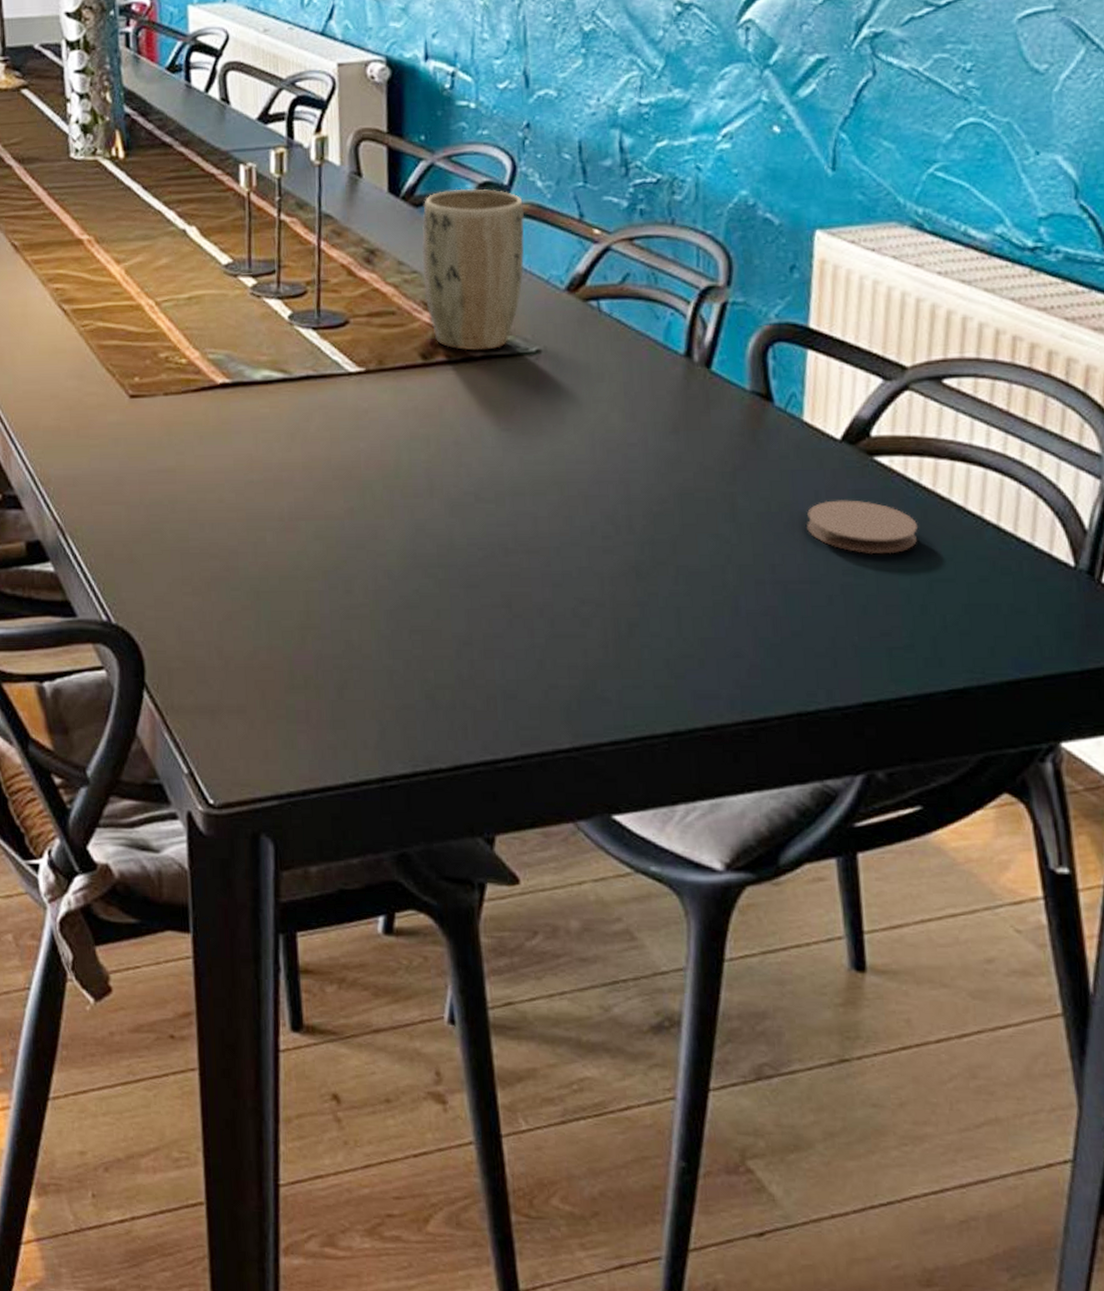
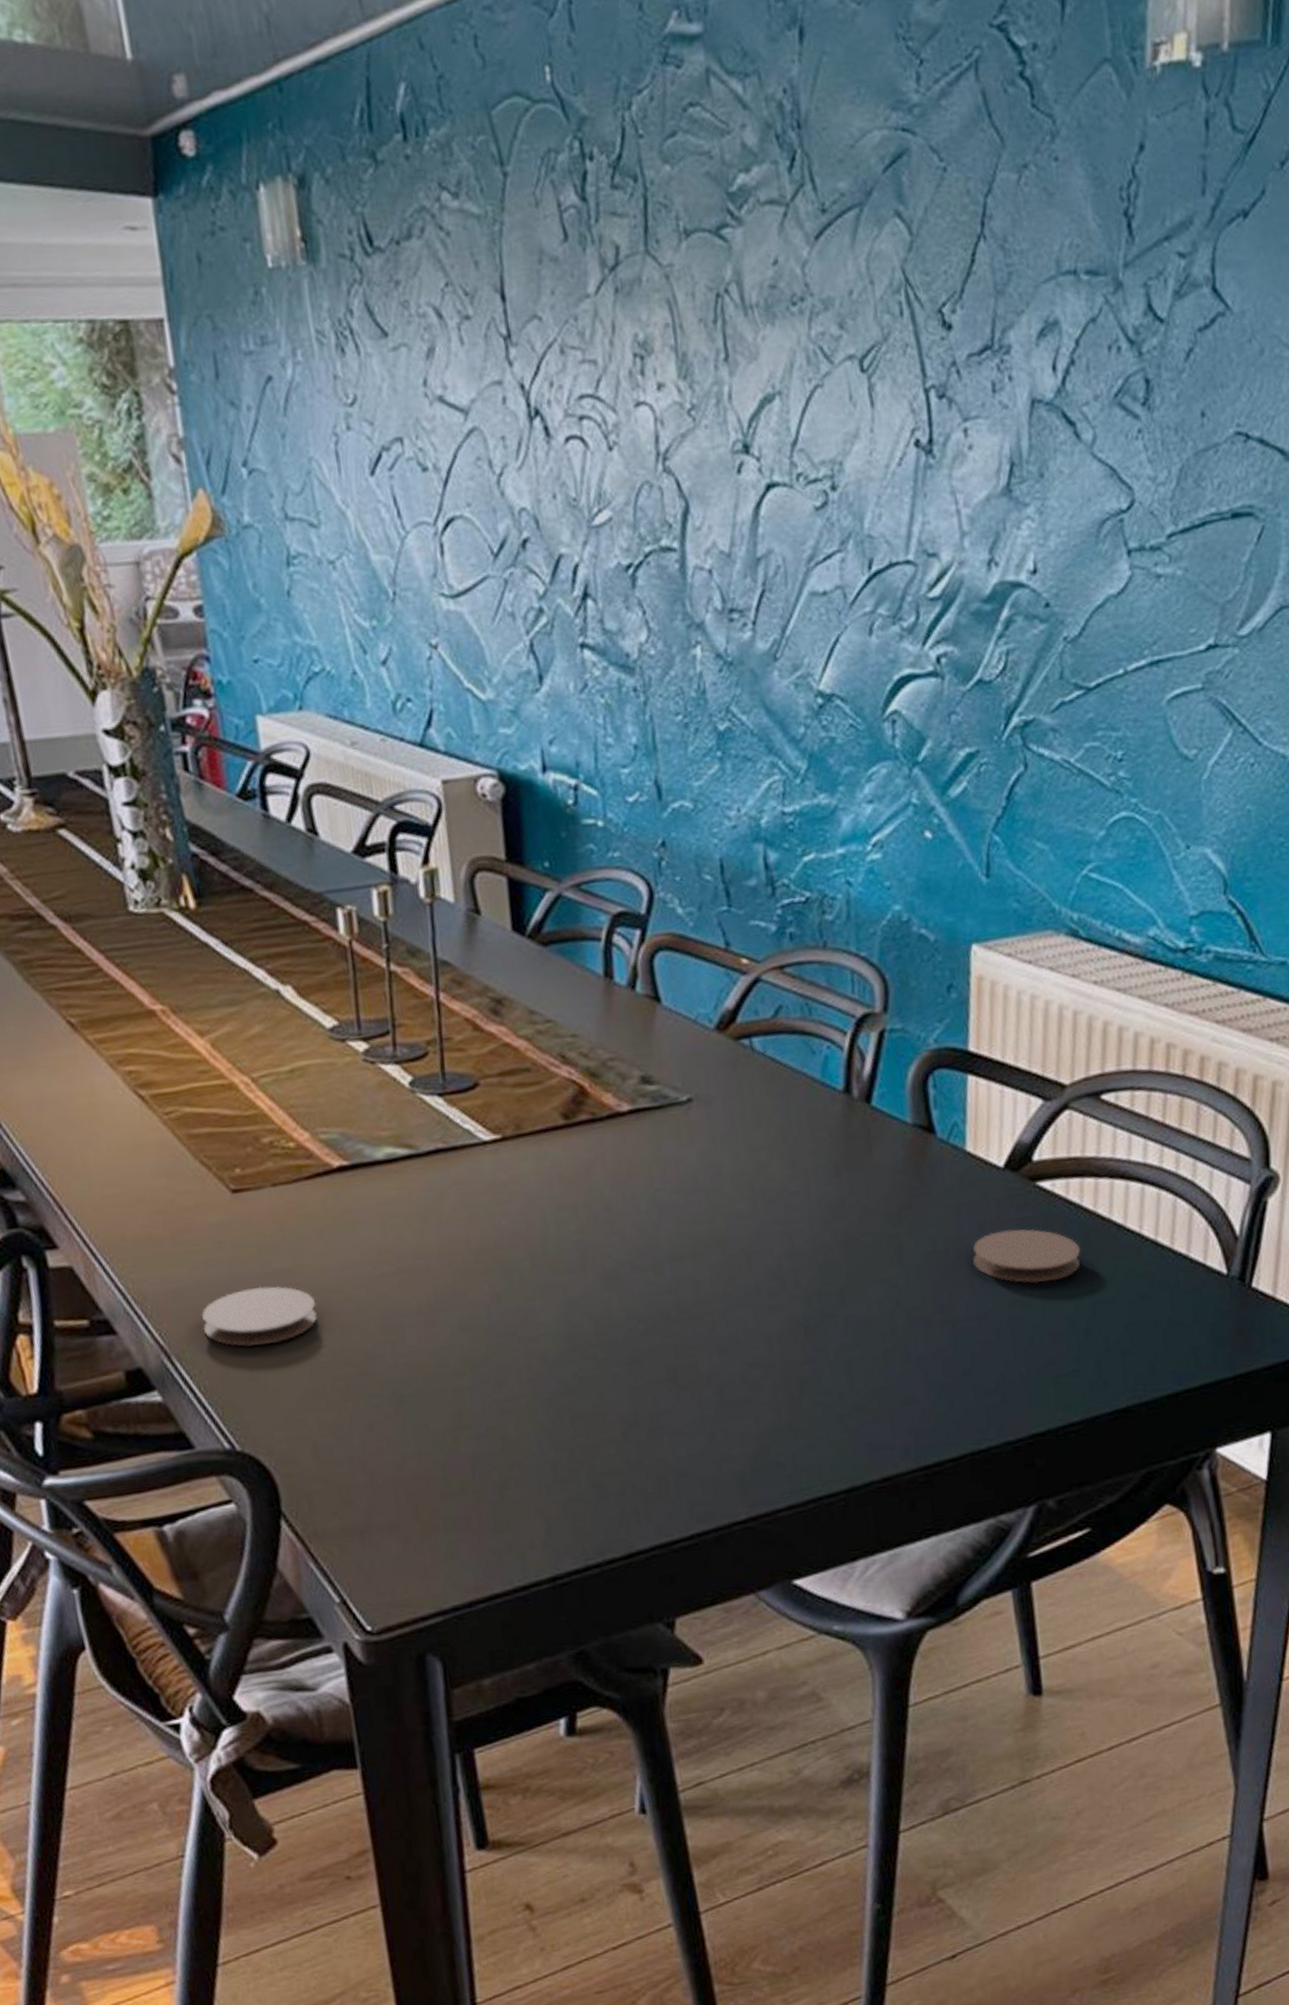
coaster: none [94,480,192,533] -> present [202,1286,317,1347]
plant pot: present [421,188,525,351] -> none [552,920,669,1106]

